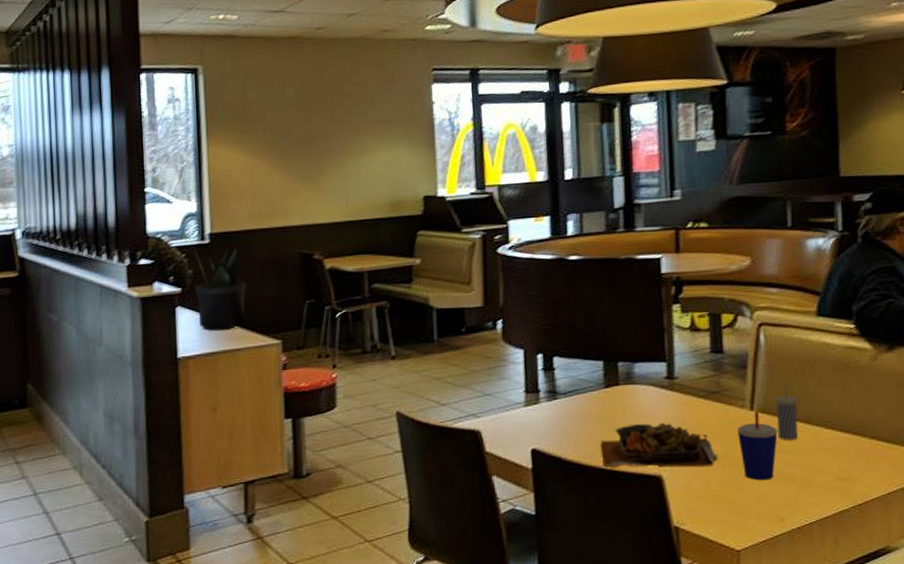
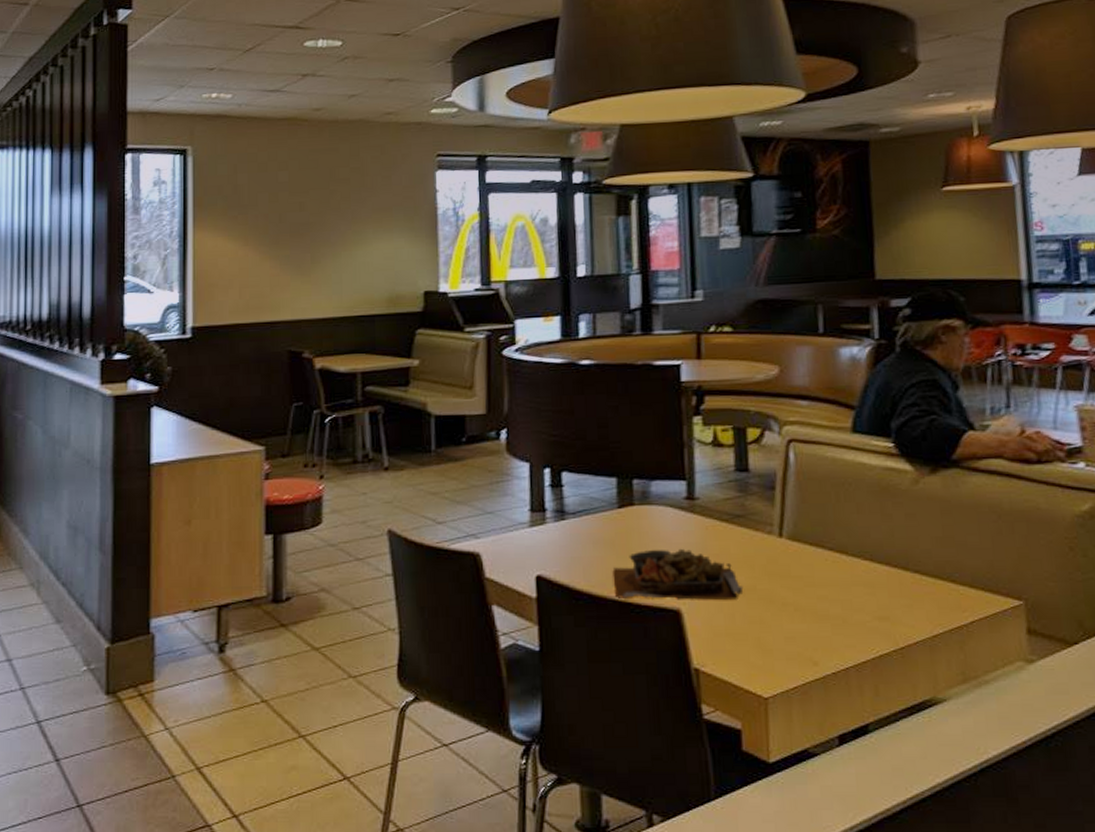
planter: present [194,249,247,330] -> none [173,345,229,434]
beverage cup: present [737,411,778,481] -> none [765,538,810,618]
beverage cup: present [775,385,799,440] -> none [806,509,833,572]

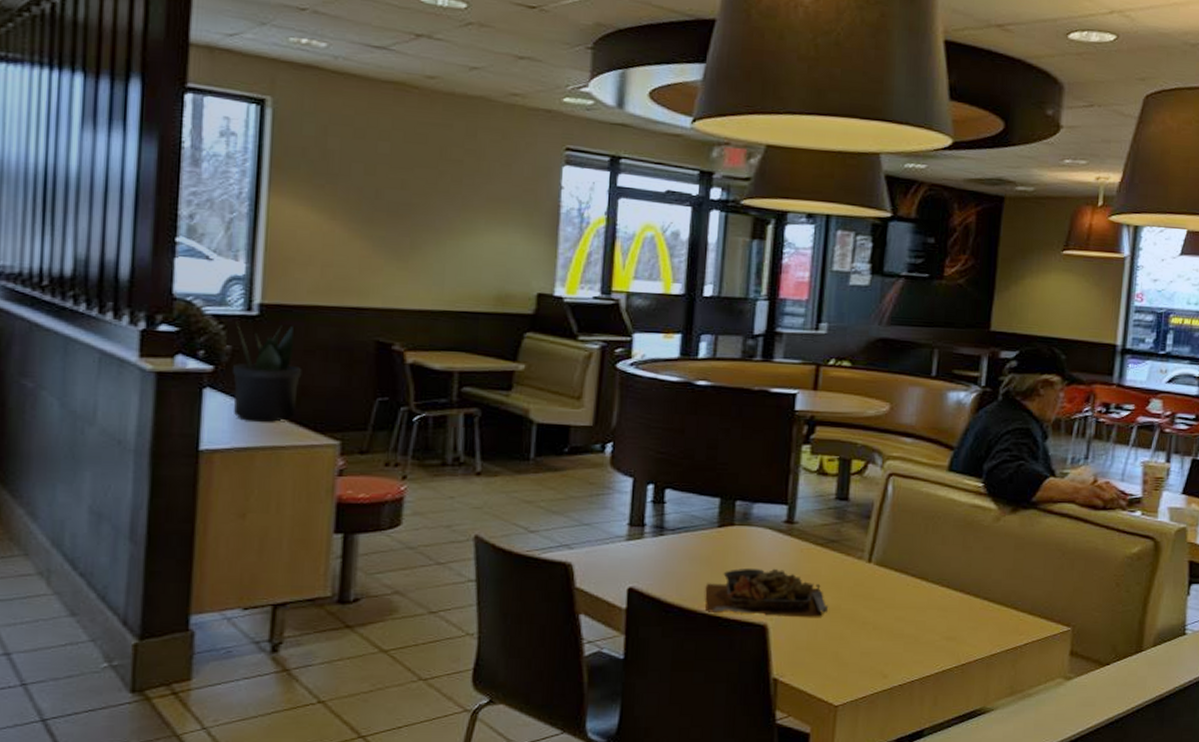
planter: none [173,345,229,434] -> present [231,322,302,422]

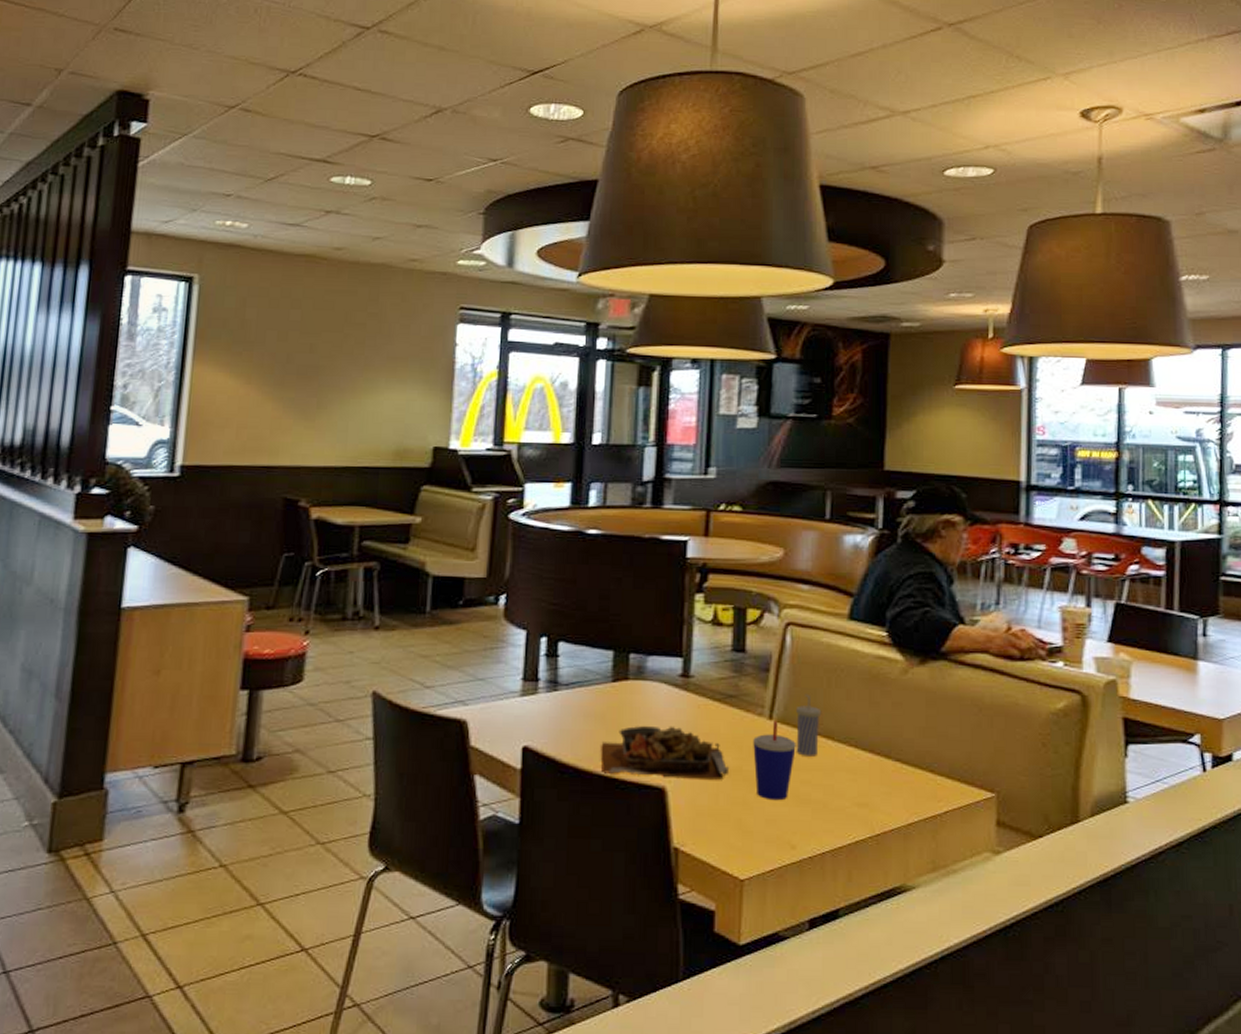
planter: present [231,322,302,422] -> none [153,483,217,579]
beverage cup: none [851,564,892,636] -> present [753,721,796,801]
beverage cup: none [892,539,918,596] -> present [796,694,822,756]

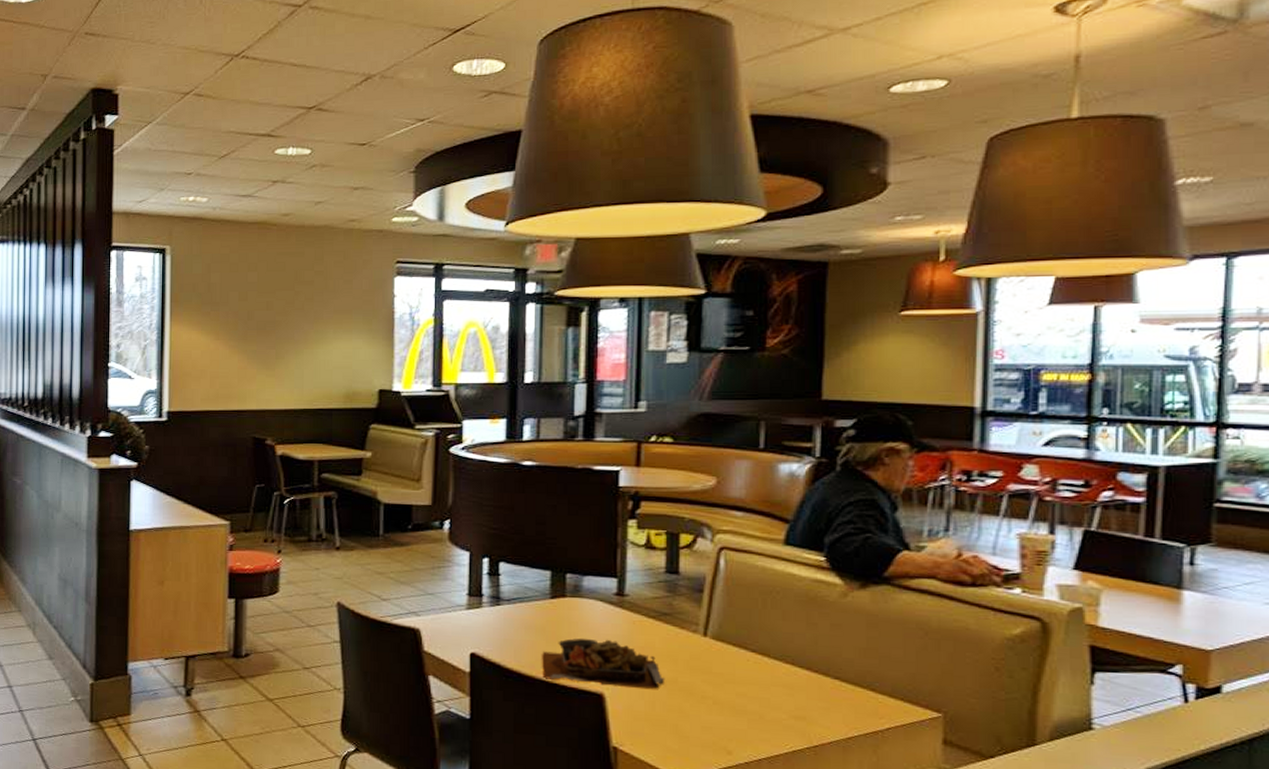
beverage cup: present [753,721,796,801] -> none [688,638,731,710]
beverage cup: present [796,694,822,756] -> none [731,613,757,672]

